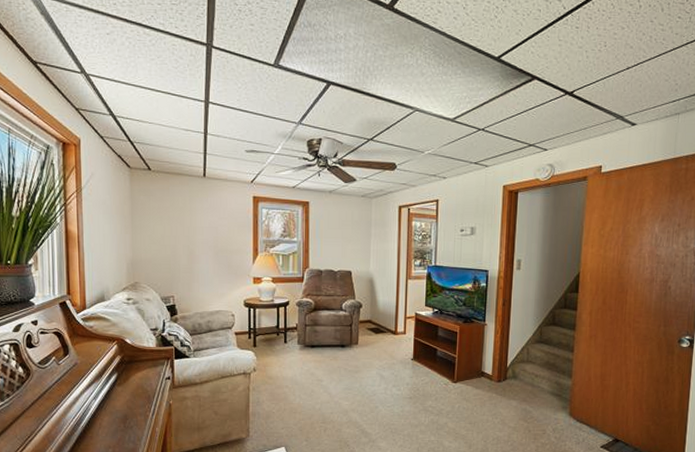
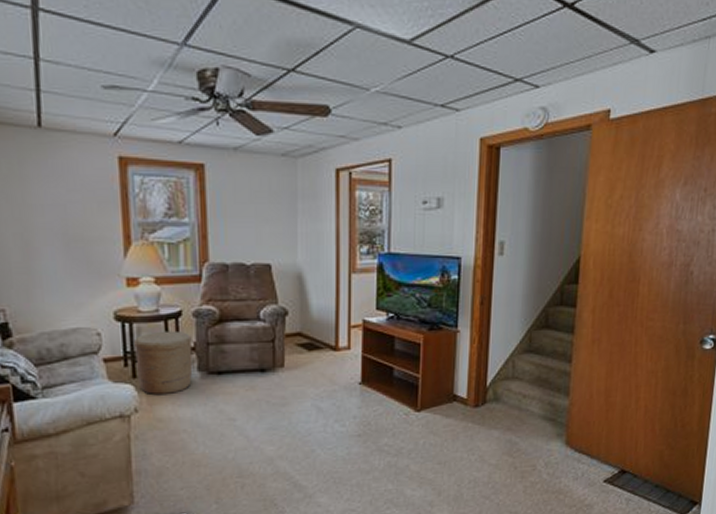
woven basket: none [255,315,295,360] -> present [133,330,193,396]

